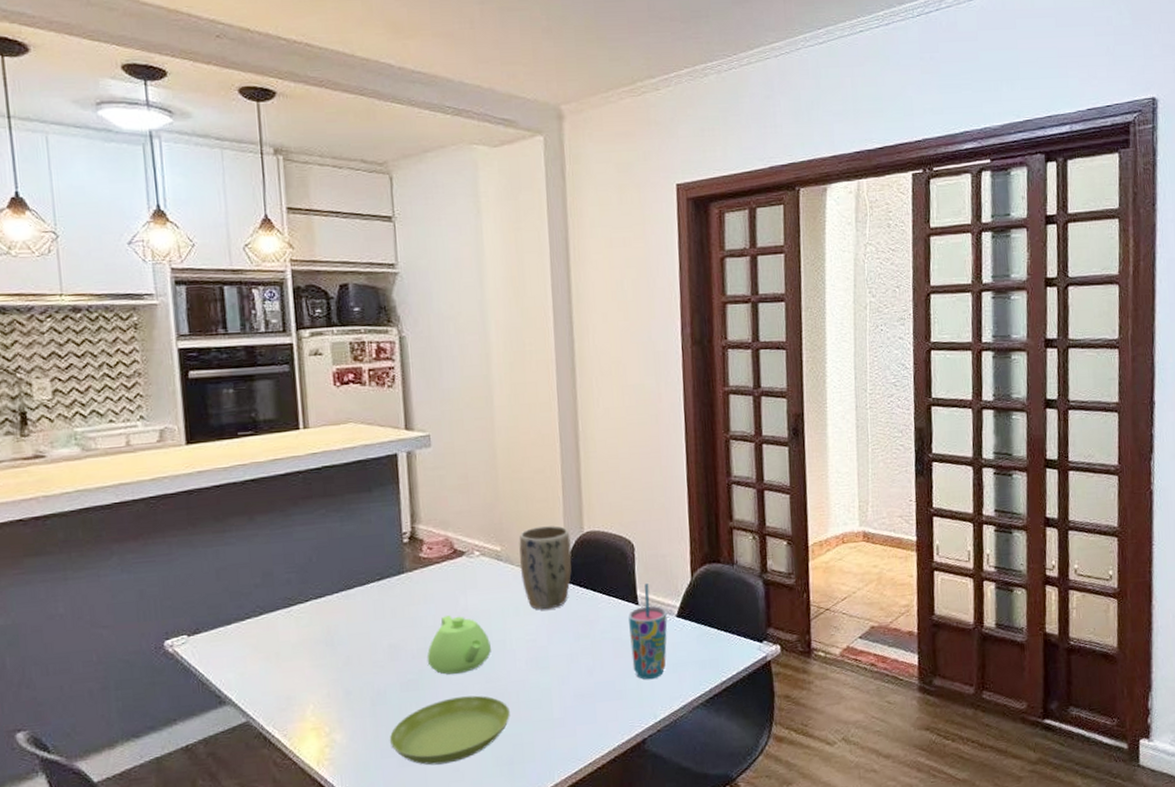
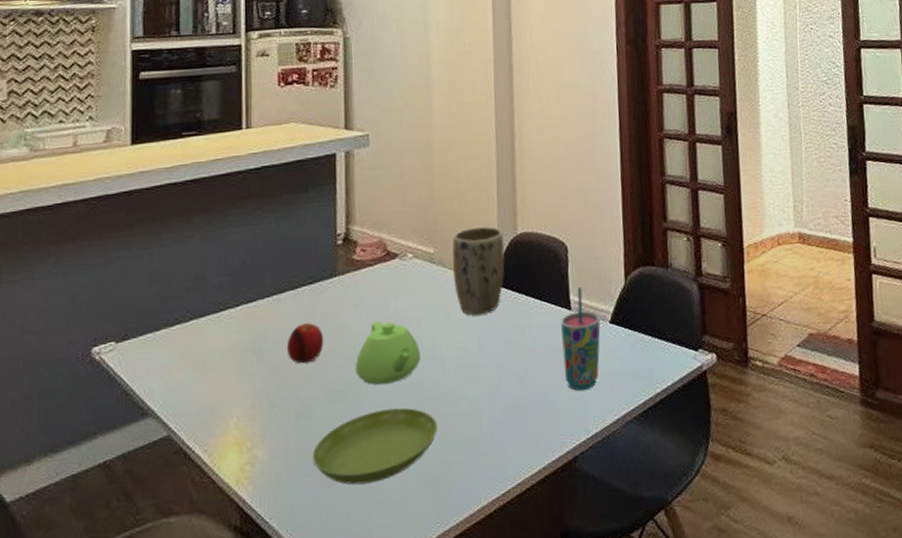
fruit: none [358,617,395,656] -> present [286,323,324,364]

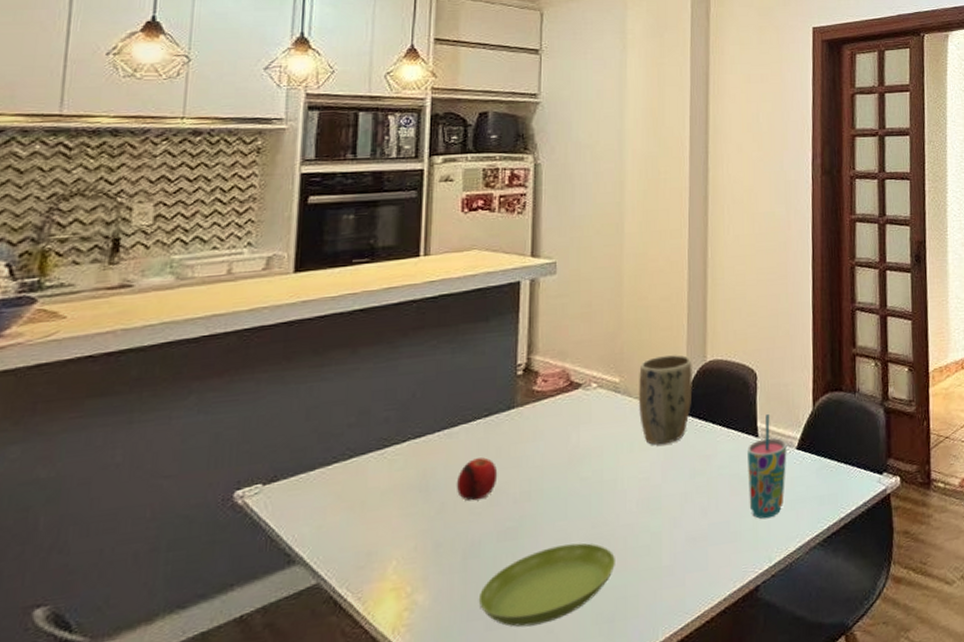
teapot: present [355,321,420,385] -> none [530,454,600,521]

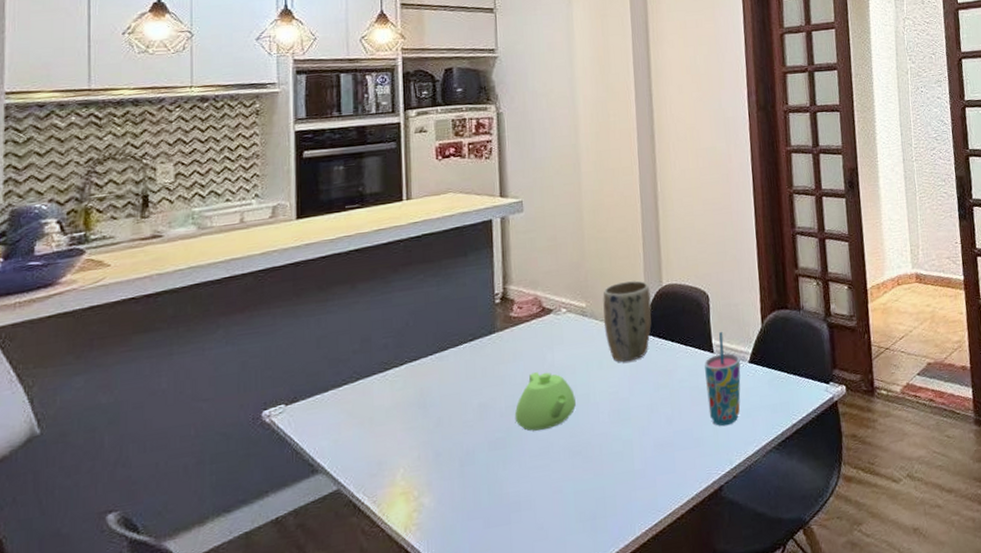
fruit: present [456,457,498,501] -> none [449,377,485,416]
saucer: present [478,542,615,627] -> none [476,450,593,525]
teapot: none [530,454,600,521] -> present [514,372,576,432]

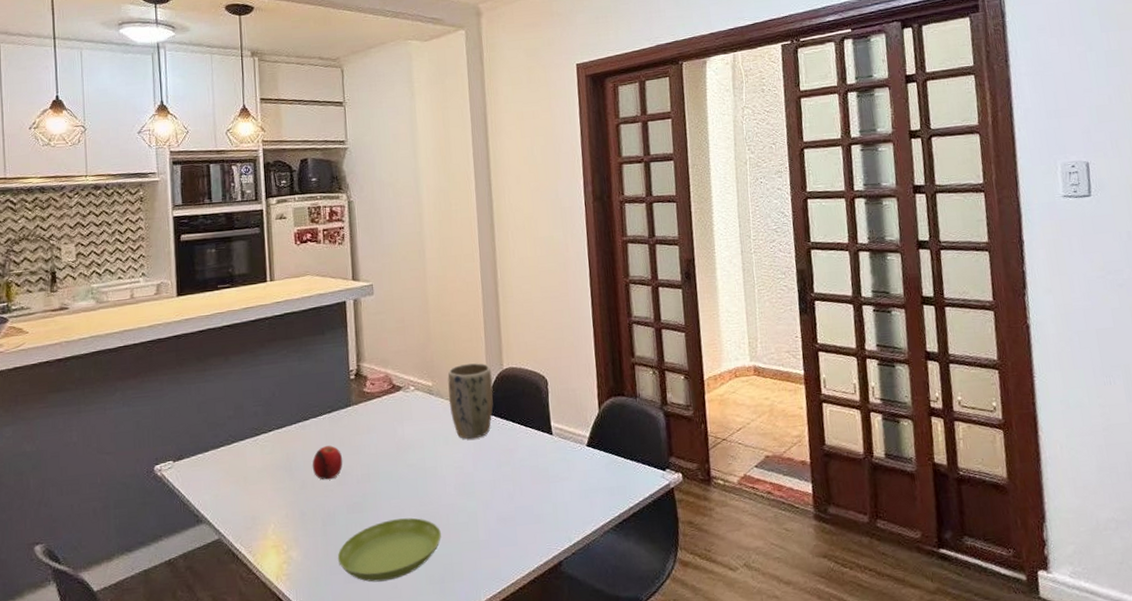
fruit: none [449,377,485,416] -> present [312,445,343,480]
saucer: none [476,450,593,525] -> present [337,517,441,582]
teapot: present [514,372,576,432] -> none [369,444,425,498]
cup: present [704,331,741,427] -> none [544,414,579,505]

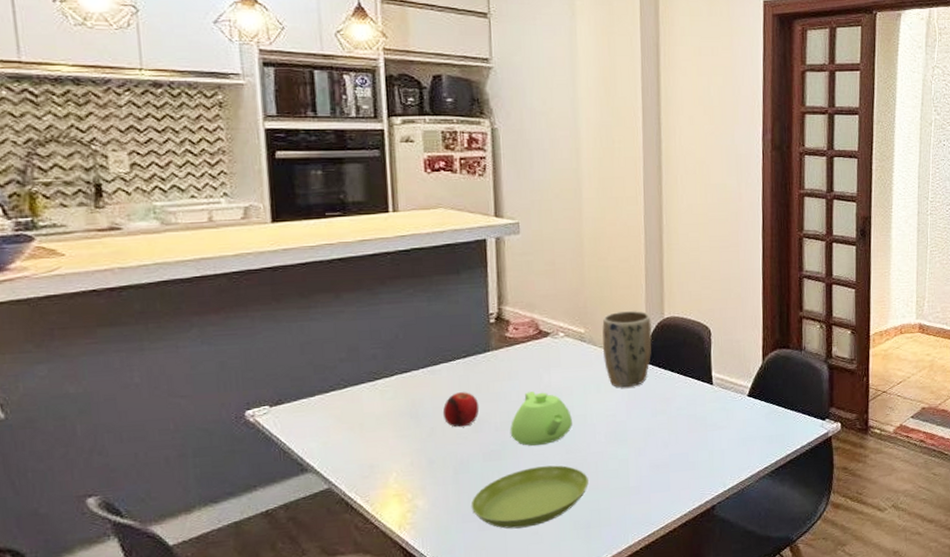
teapot: none [369,444,425,498] -> present [510,391,572,446]

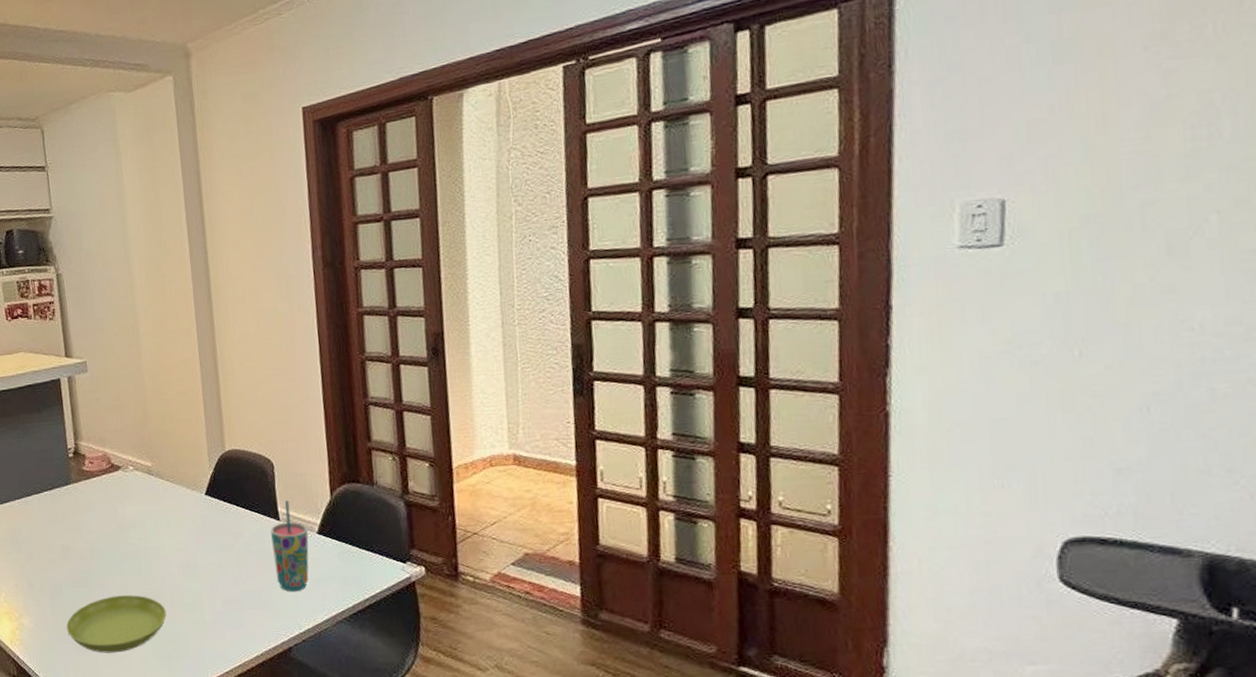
fruit: present [442,392,480,428] -> none [36,522,67,555]
teapot: present [510,391,572,446] -> none [93,523,147,575]
plant pot: present [602,311,652,388] -> none [167,444,216,522]
cup: none [703,365,739,453] -> present [270,500,309,592]

